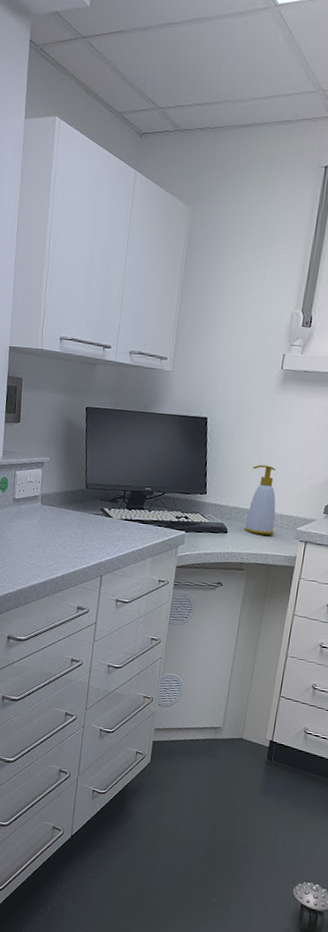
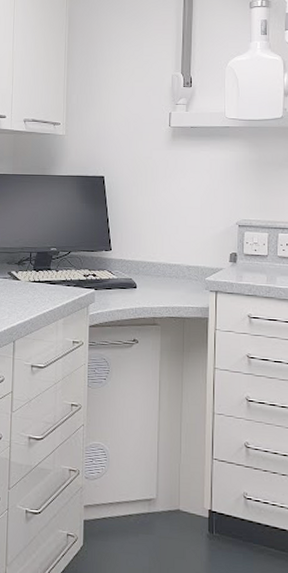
soap bottle: present [244,464,276,536] -> none [154,218,183,288]

